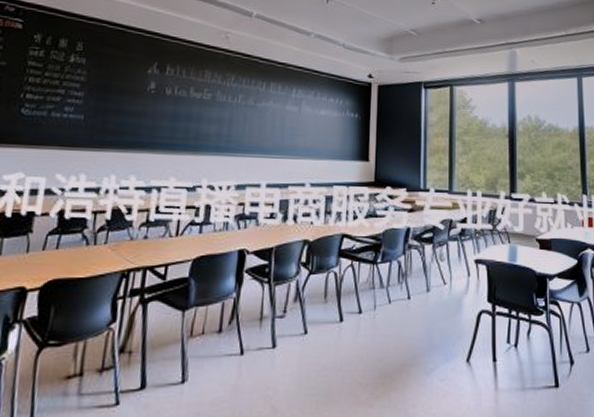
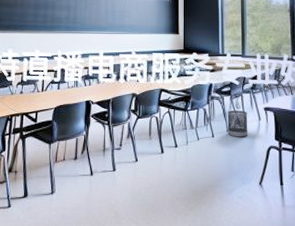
wastebasket: none [428,263,454,299] -> present [227,110,248,137]

